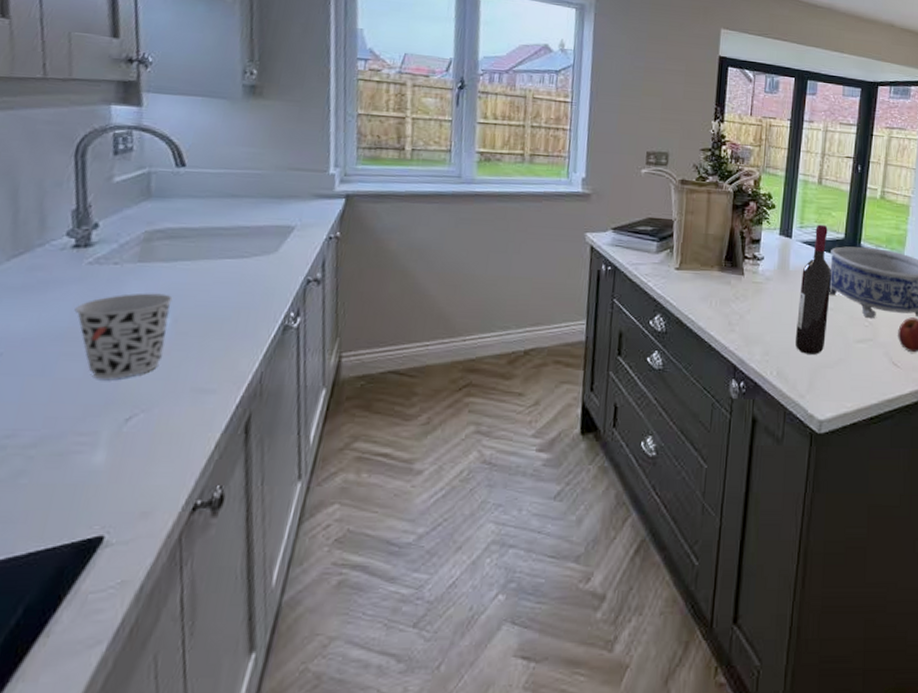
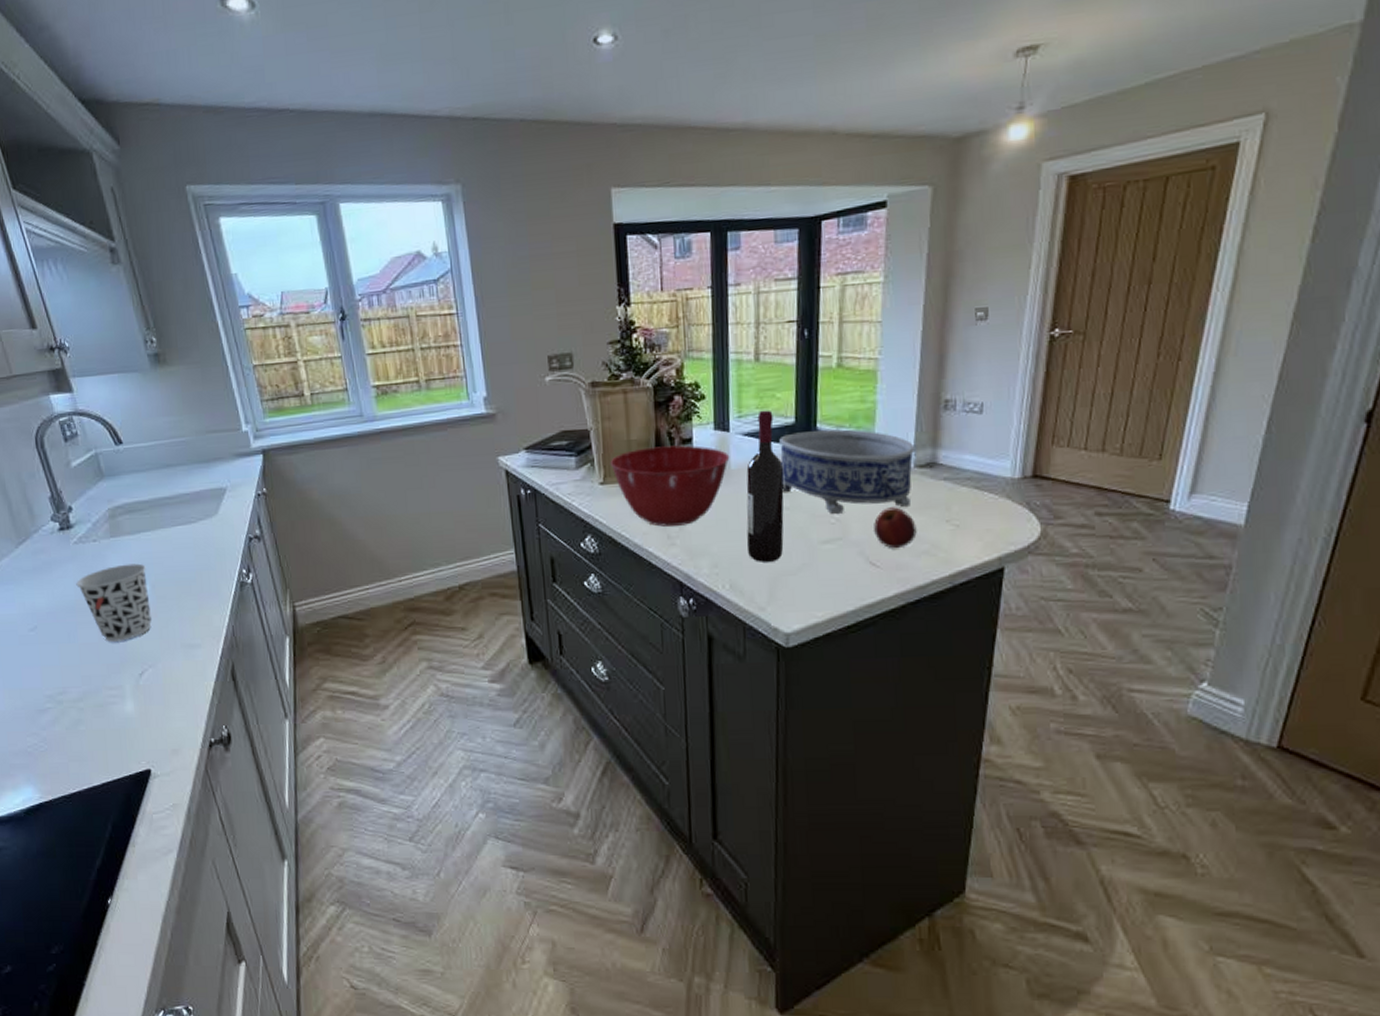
mixing bowl: none [687,242,790,315] -> present [609,445,730,527]

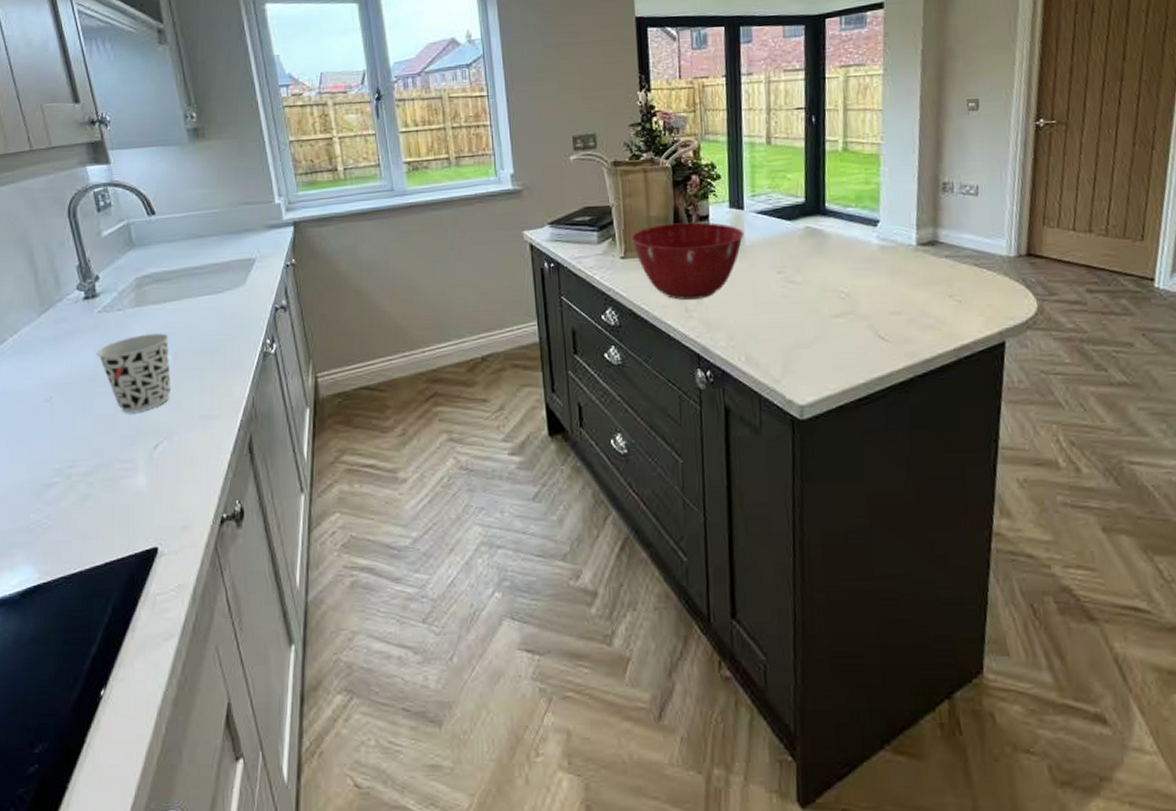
wine bottle: present [746,410,785,562] -> none [760,189,797,335]
decorative bowl: present [779,429,916,515] -> none [791,208,918,290]
apple: present [873,507,917,549] -> none [880,283,922,323]

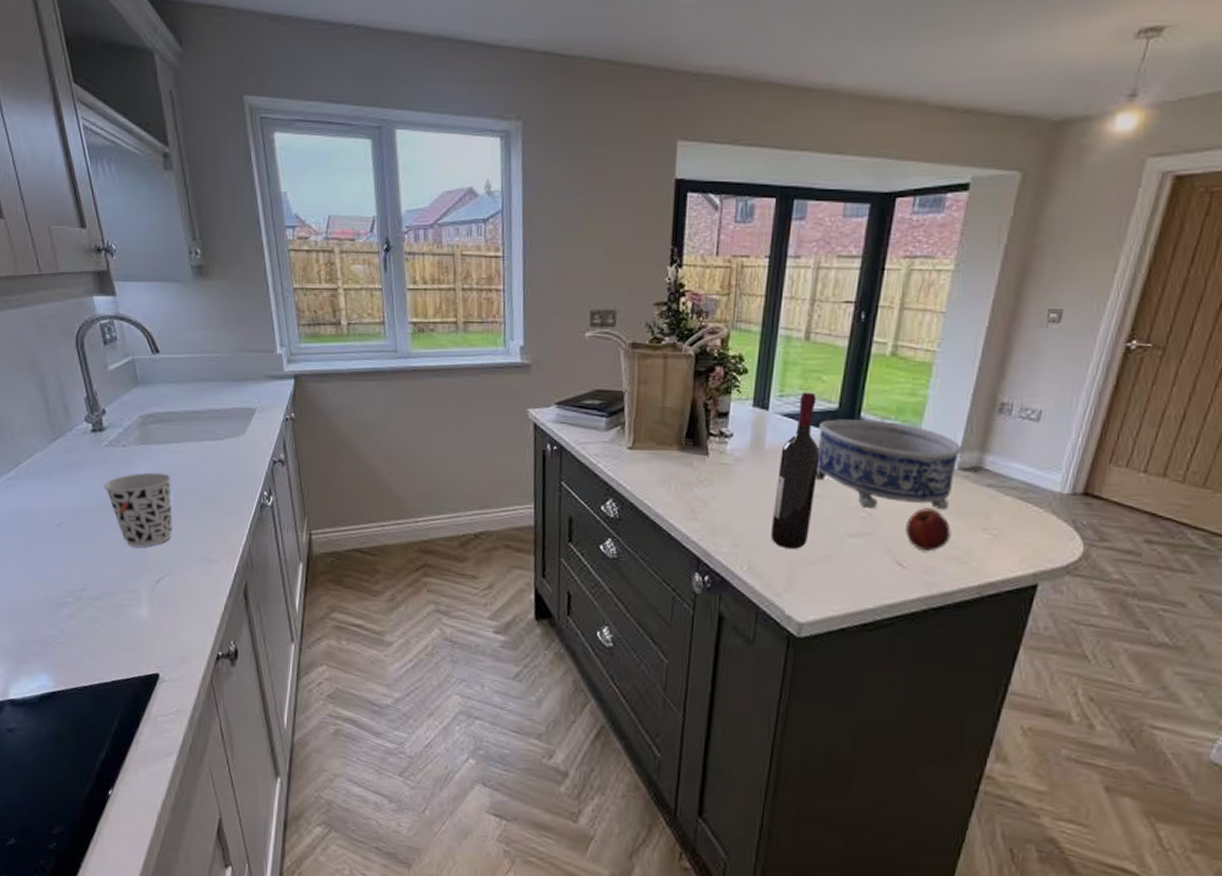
mixing bowl: present [630,222,745,300] -> none [640,417,766,501]
wine bottle: none [760,189,797,335] -> present [771,392,821,549]
decorative bowl: none [791,208,918,290] -> present [815,419,962,511]
apple: none [880,283,922,323] -> present [904,508,951,552]

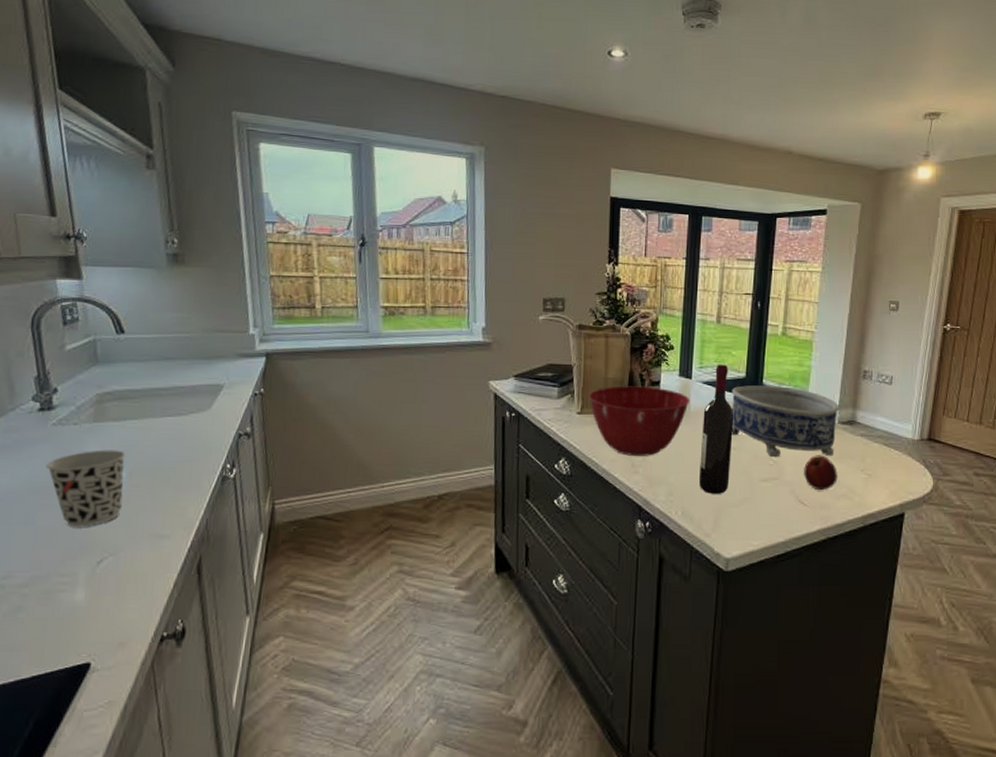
mixing bowl: none [640,417,766,501] -> present [587,385,690,456]

